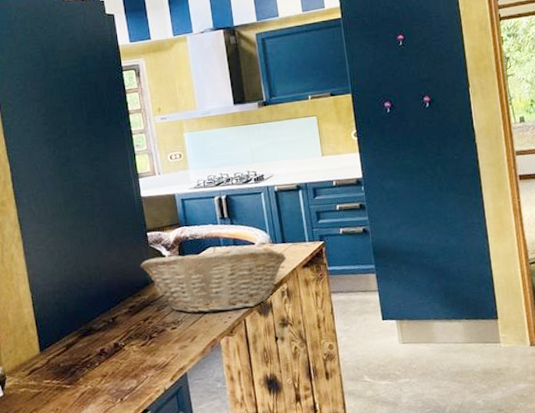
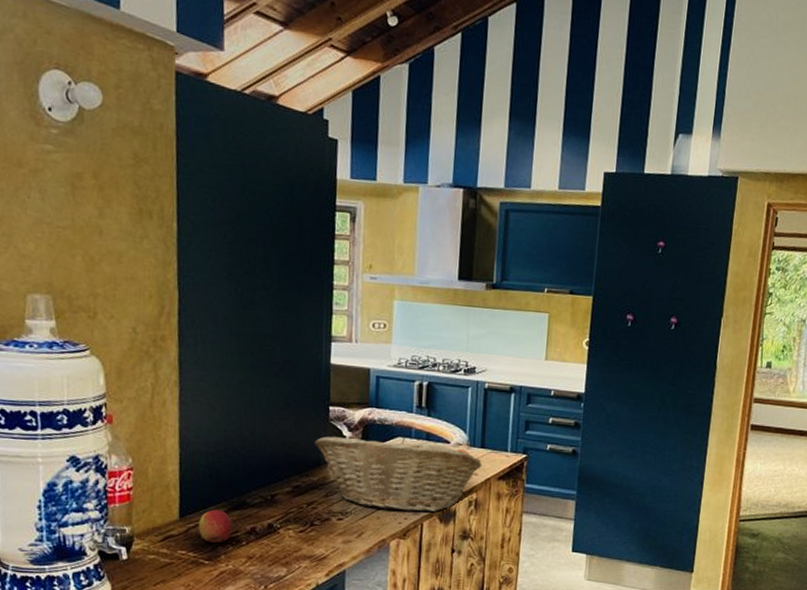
apple: none [56,338,85,369] -> present [198,509,232,543]

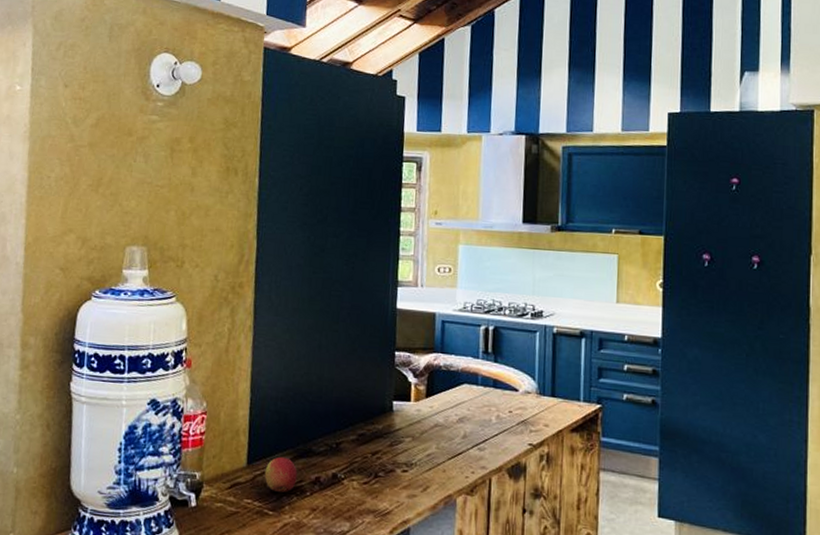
fruit basket: present [314,436,482,512] -> none [379,382,553,466]

